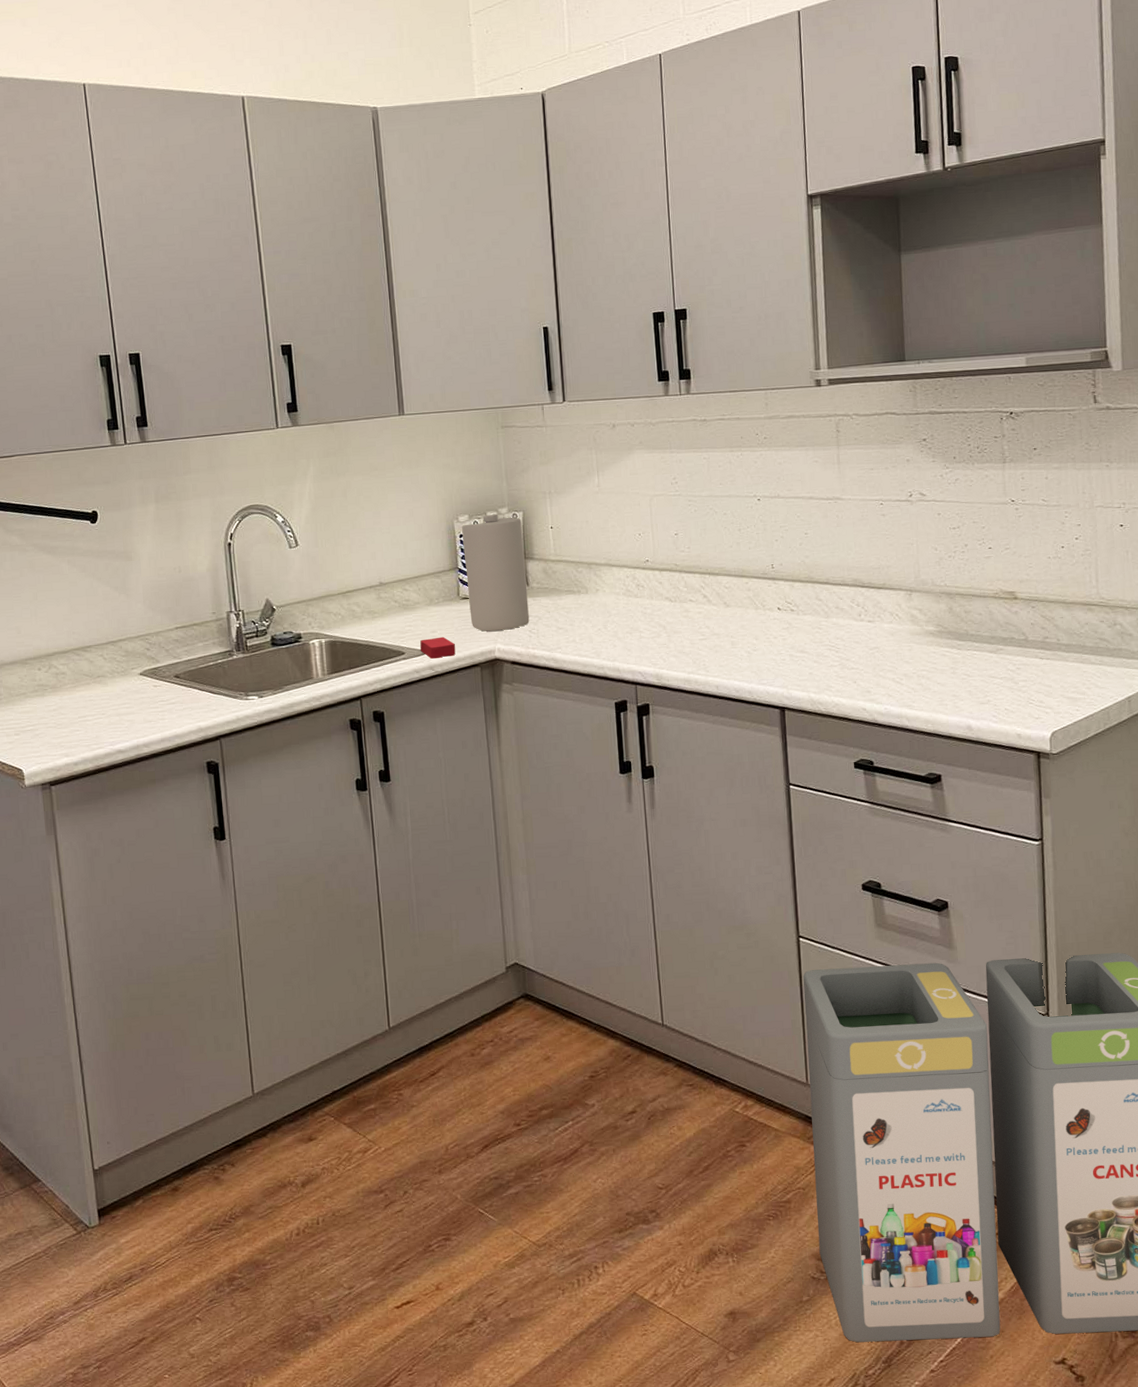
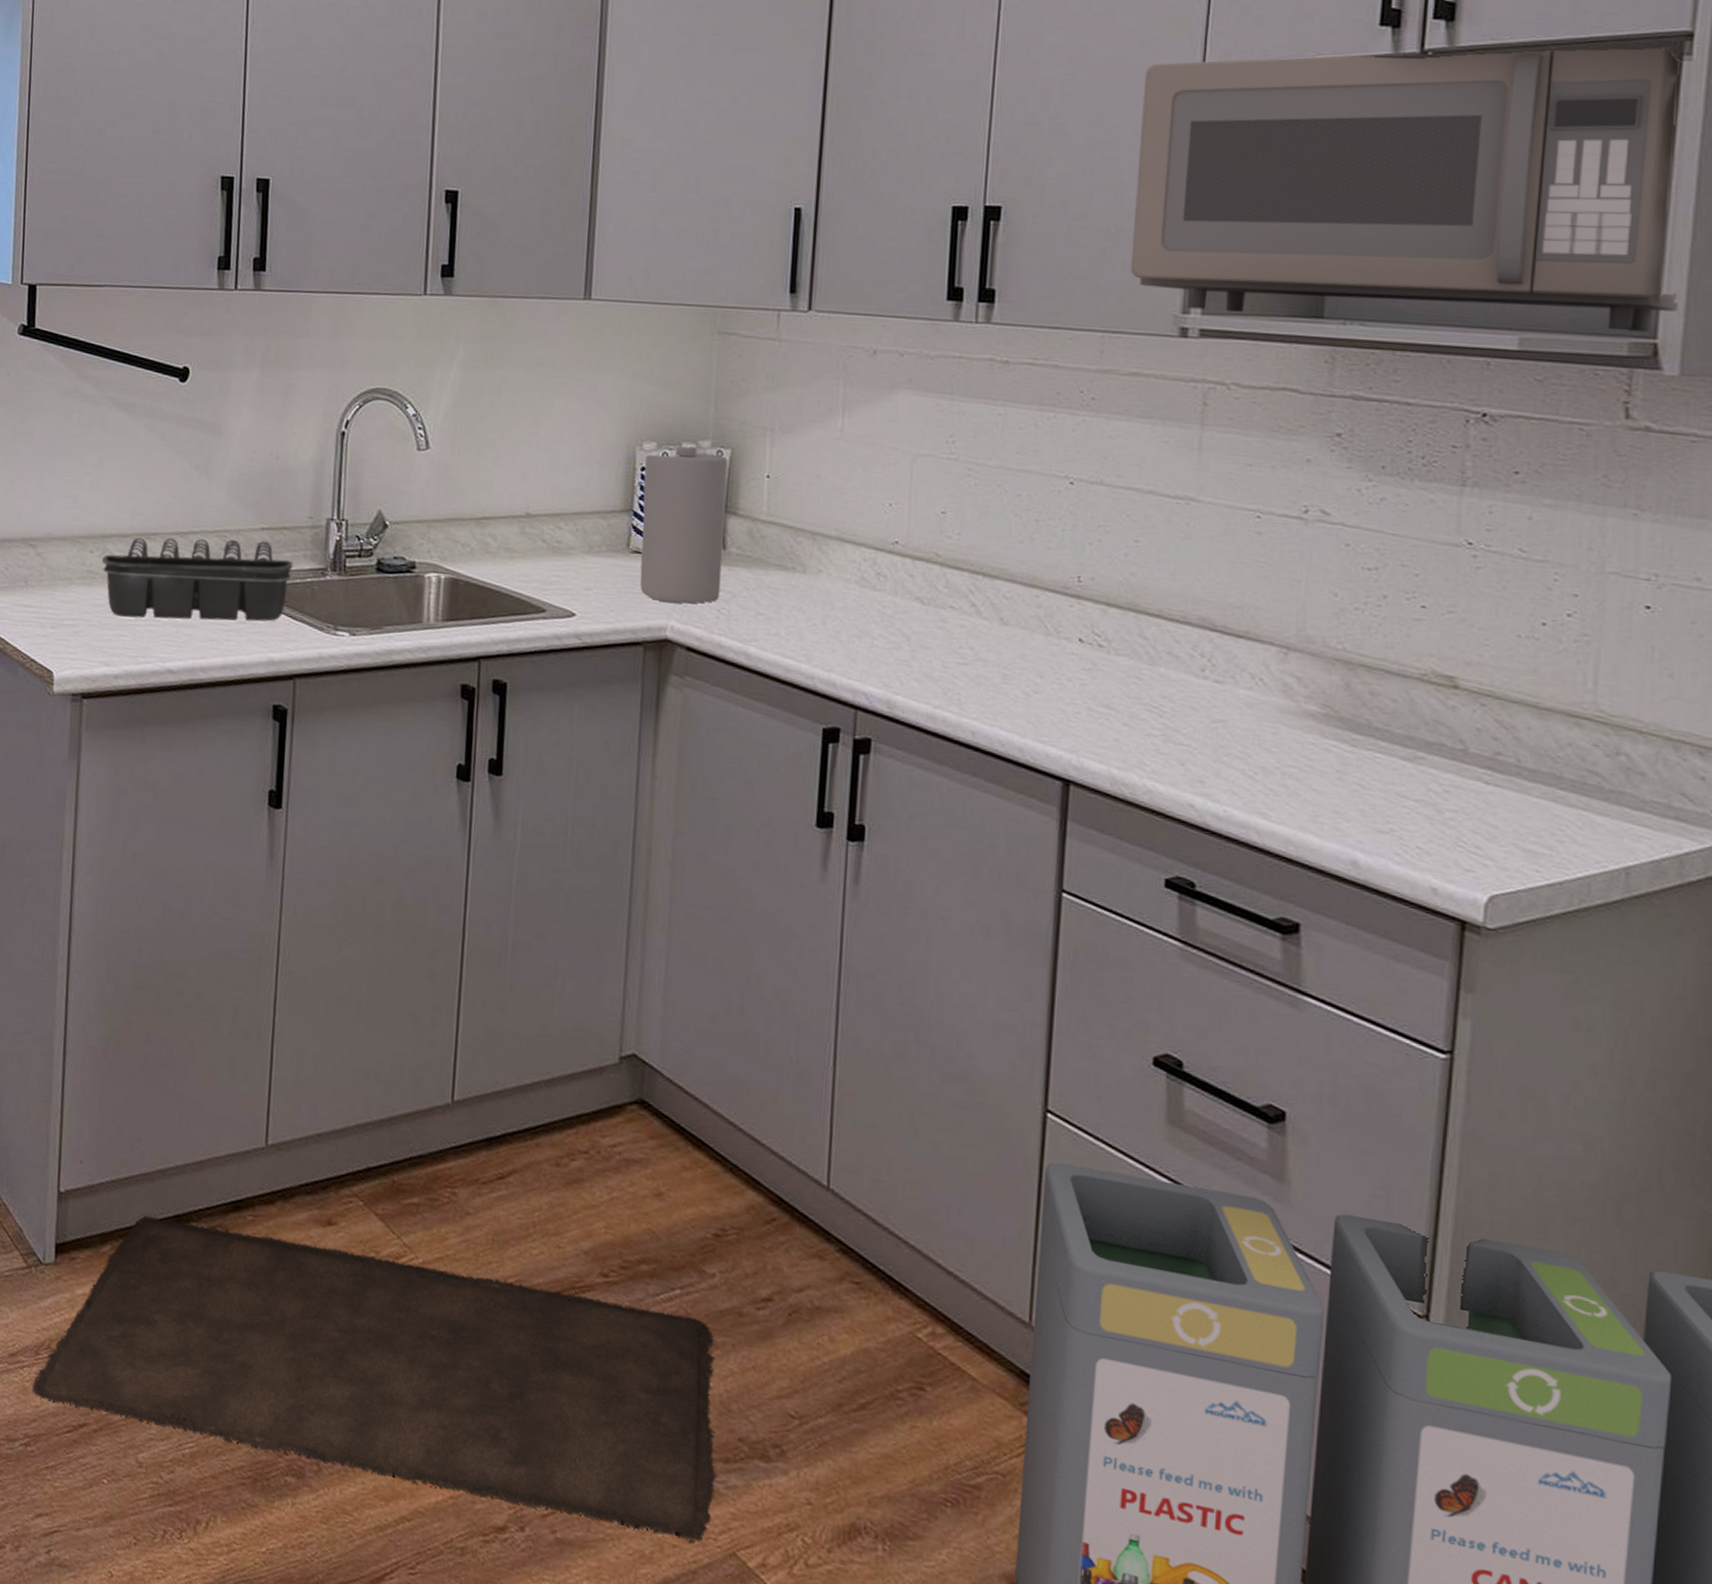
dish rack: none [49,637,206,717] -> present [101,537,293,622]
doormat: none [96,1137,616,1330] -> present [32,1213,717,1545]
sponge: present [420,636,456,659] -> none [566,596,614,625]
microwave: none [769,149,1116,366] -> present [1130,45,1683,333]

